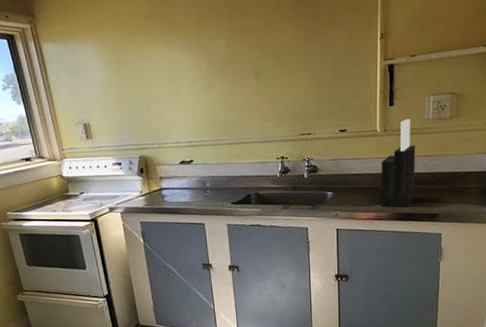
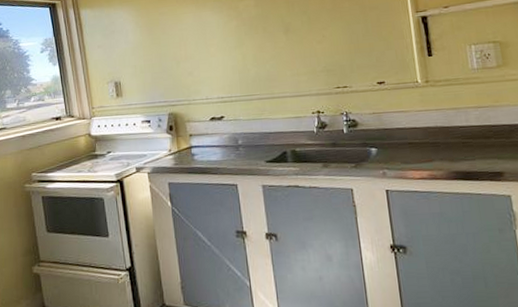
knife block: present [380,118,416,208] -> none [428,68,472,165]

